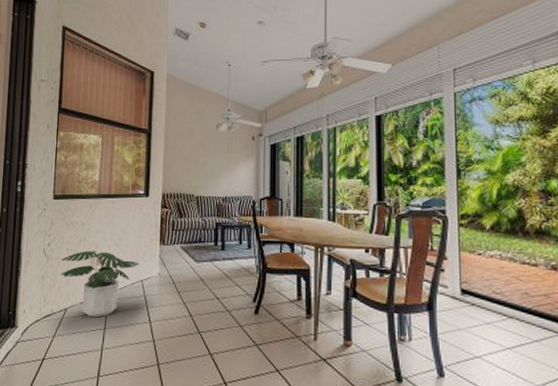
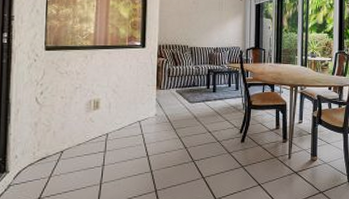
potted plant: present [60,250,140,318] -> none [55,97,137,157]

